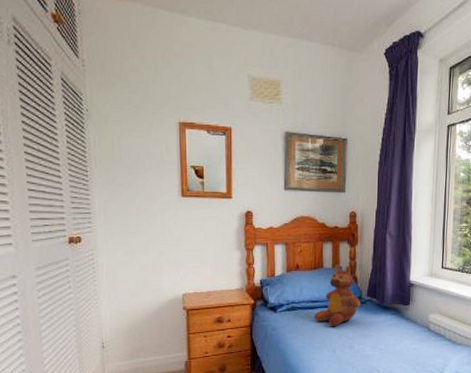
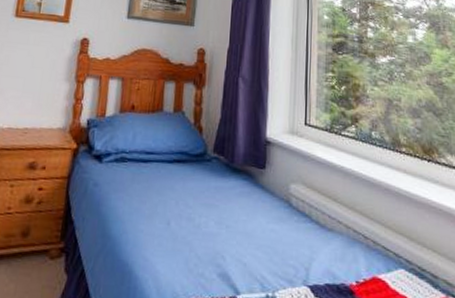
teddy bear: present [314,264,361,327] -> none [146,108,206,190]

